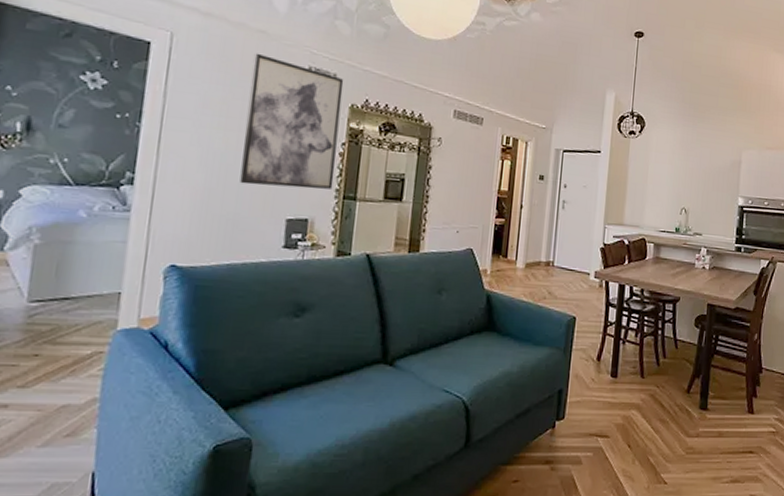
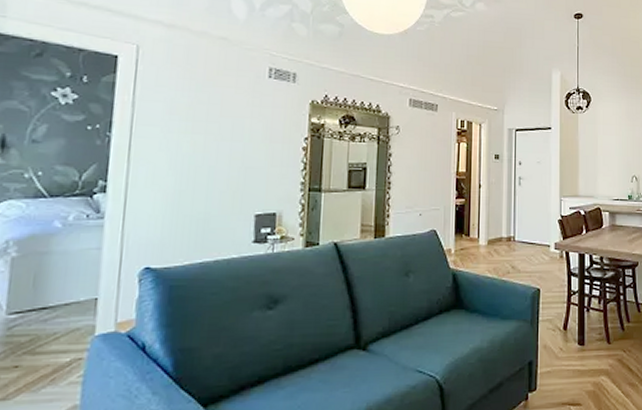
wall art: present [240,52,344,190] -> none [208,58,304,184]

